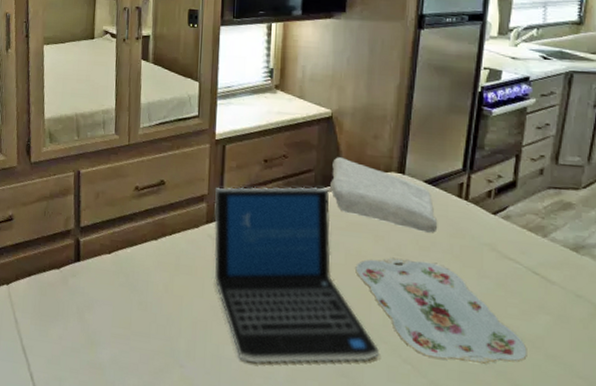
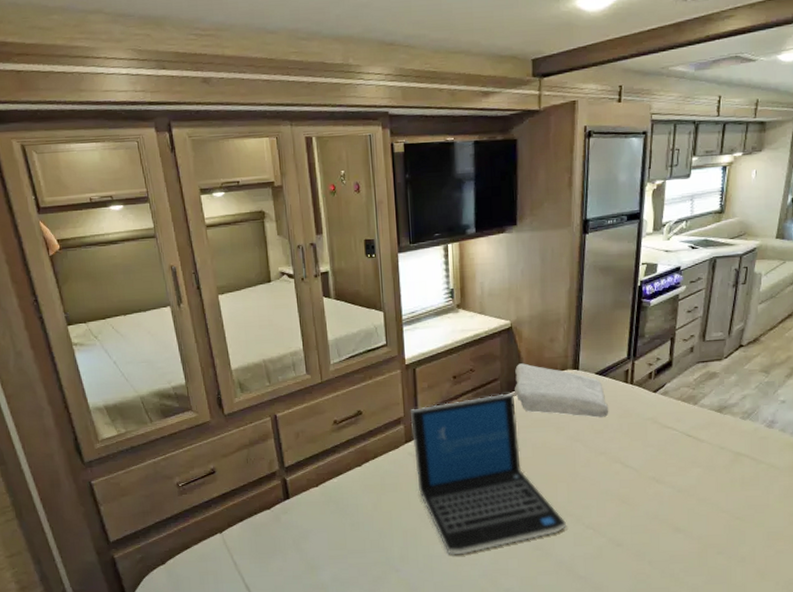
serving tray: present [355,257,527,365] -> none [542,442,684,520]

